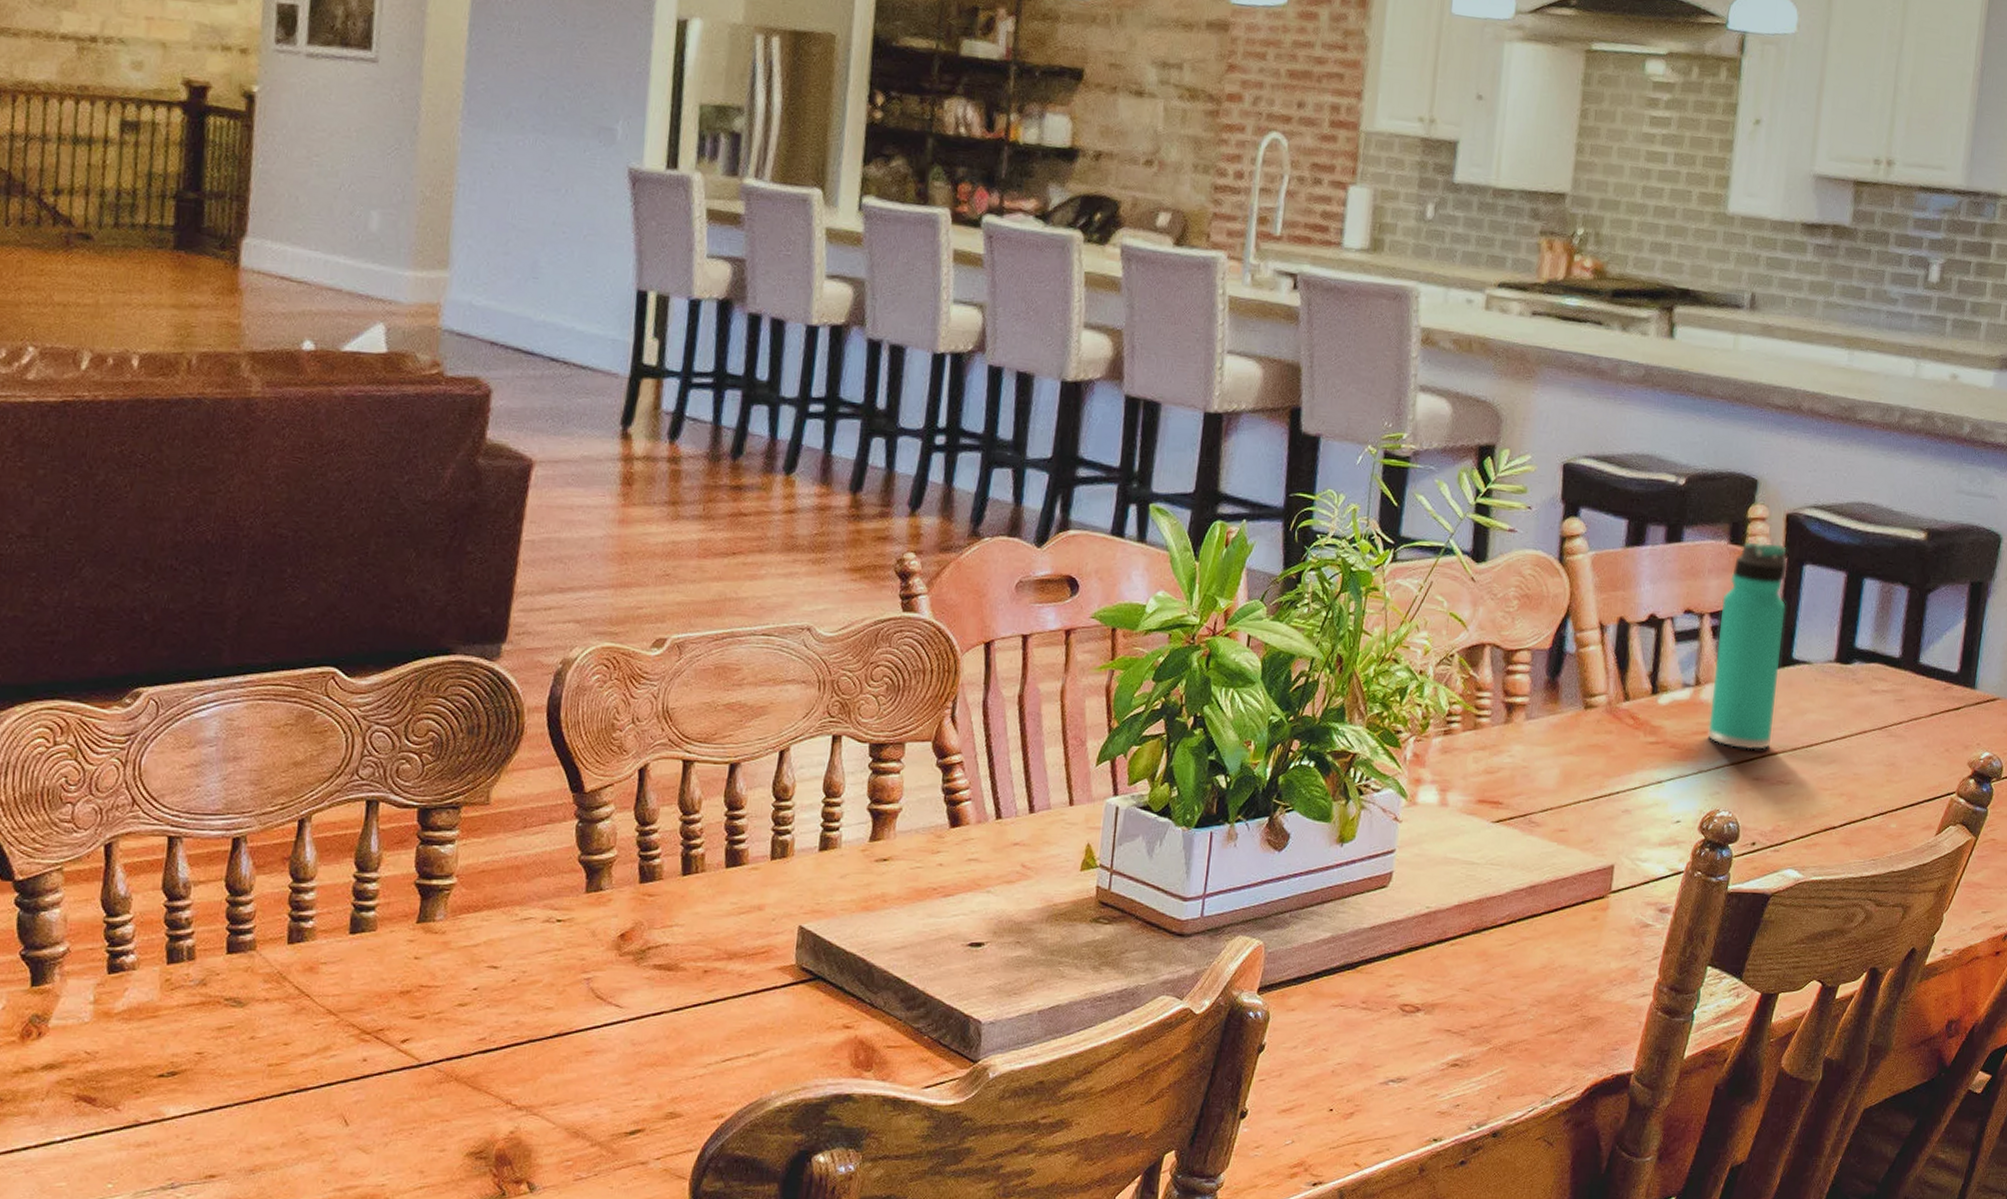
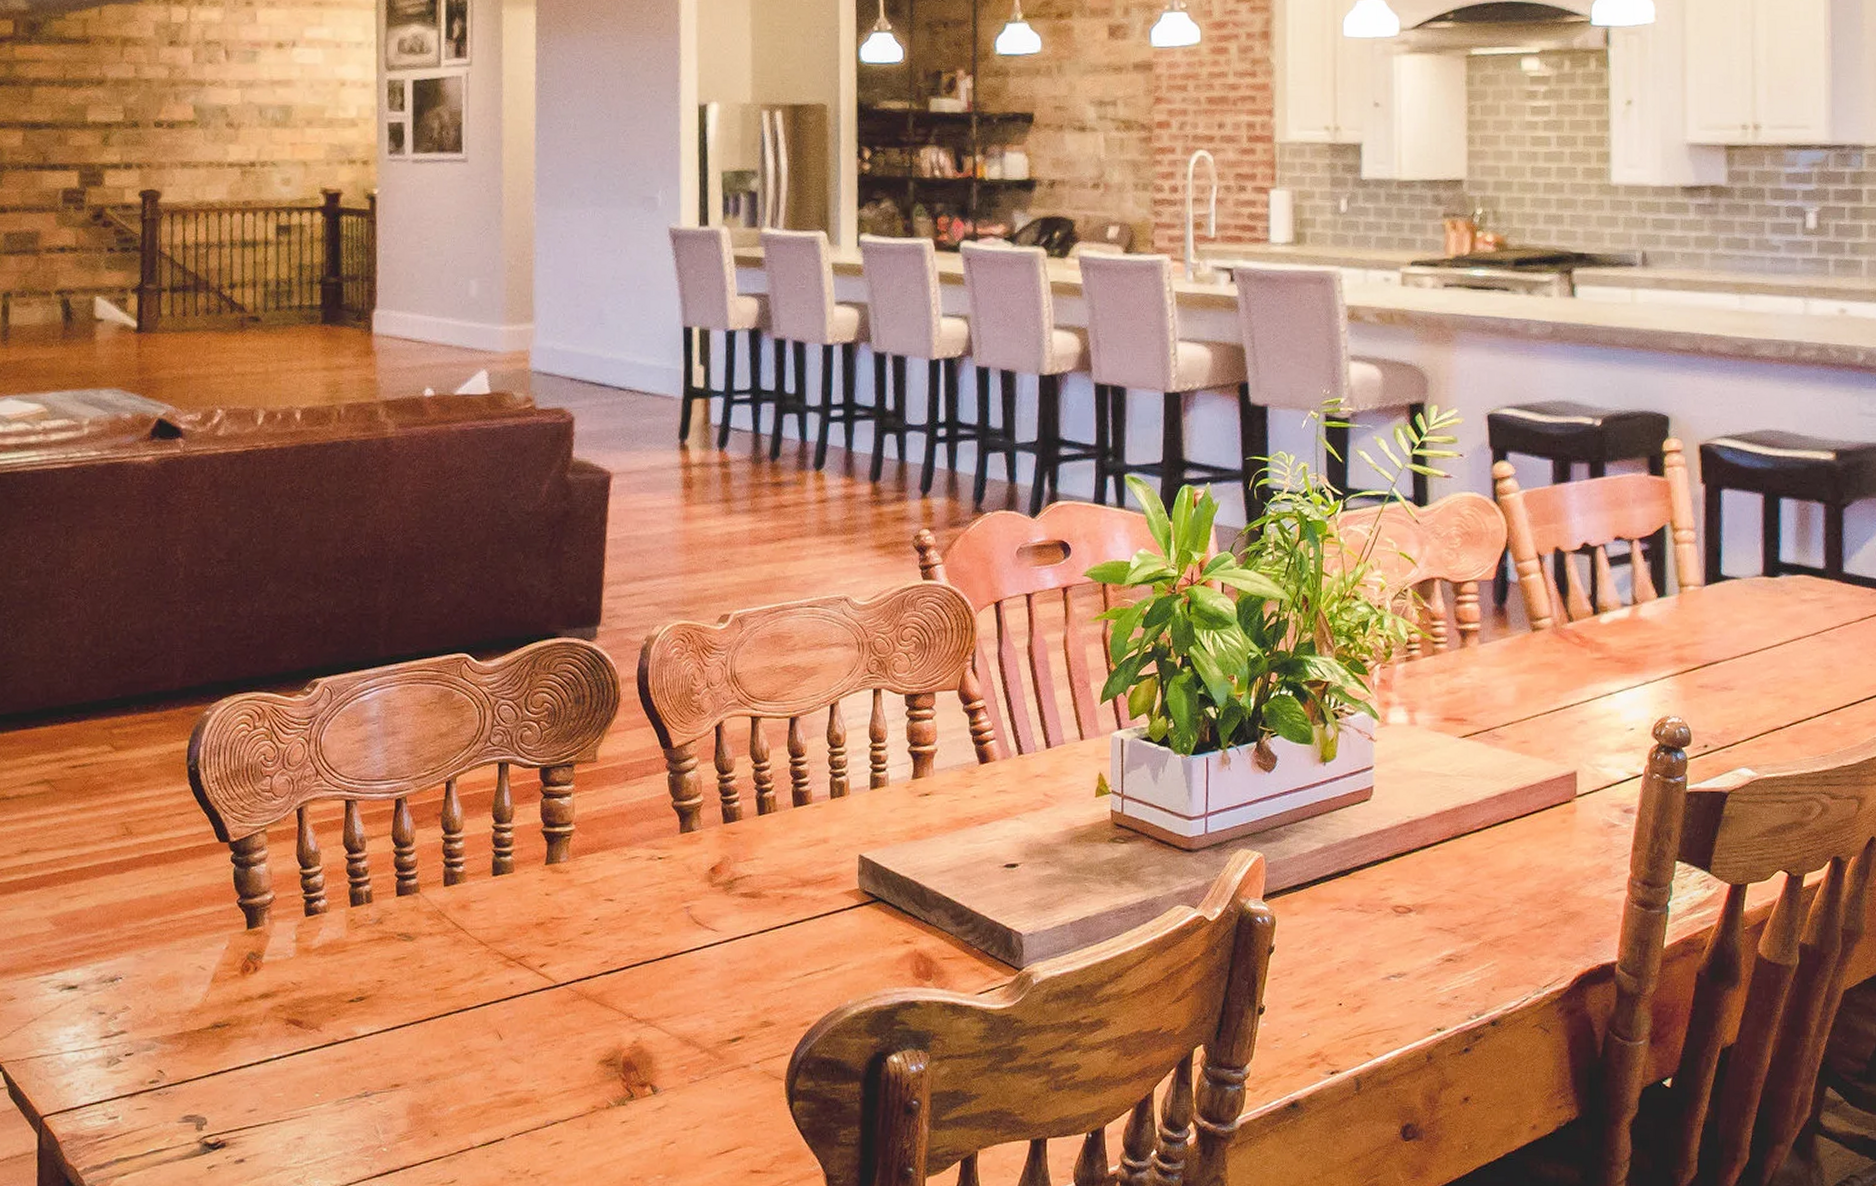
thermos bottle: present [1708,542,1788,750] -> none [1649,472,1710,660]

